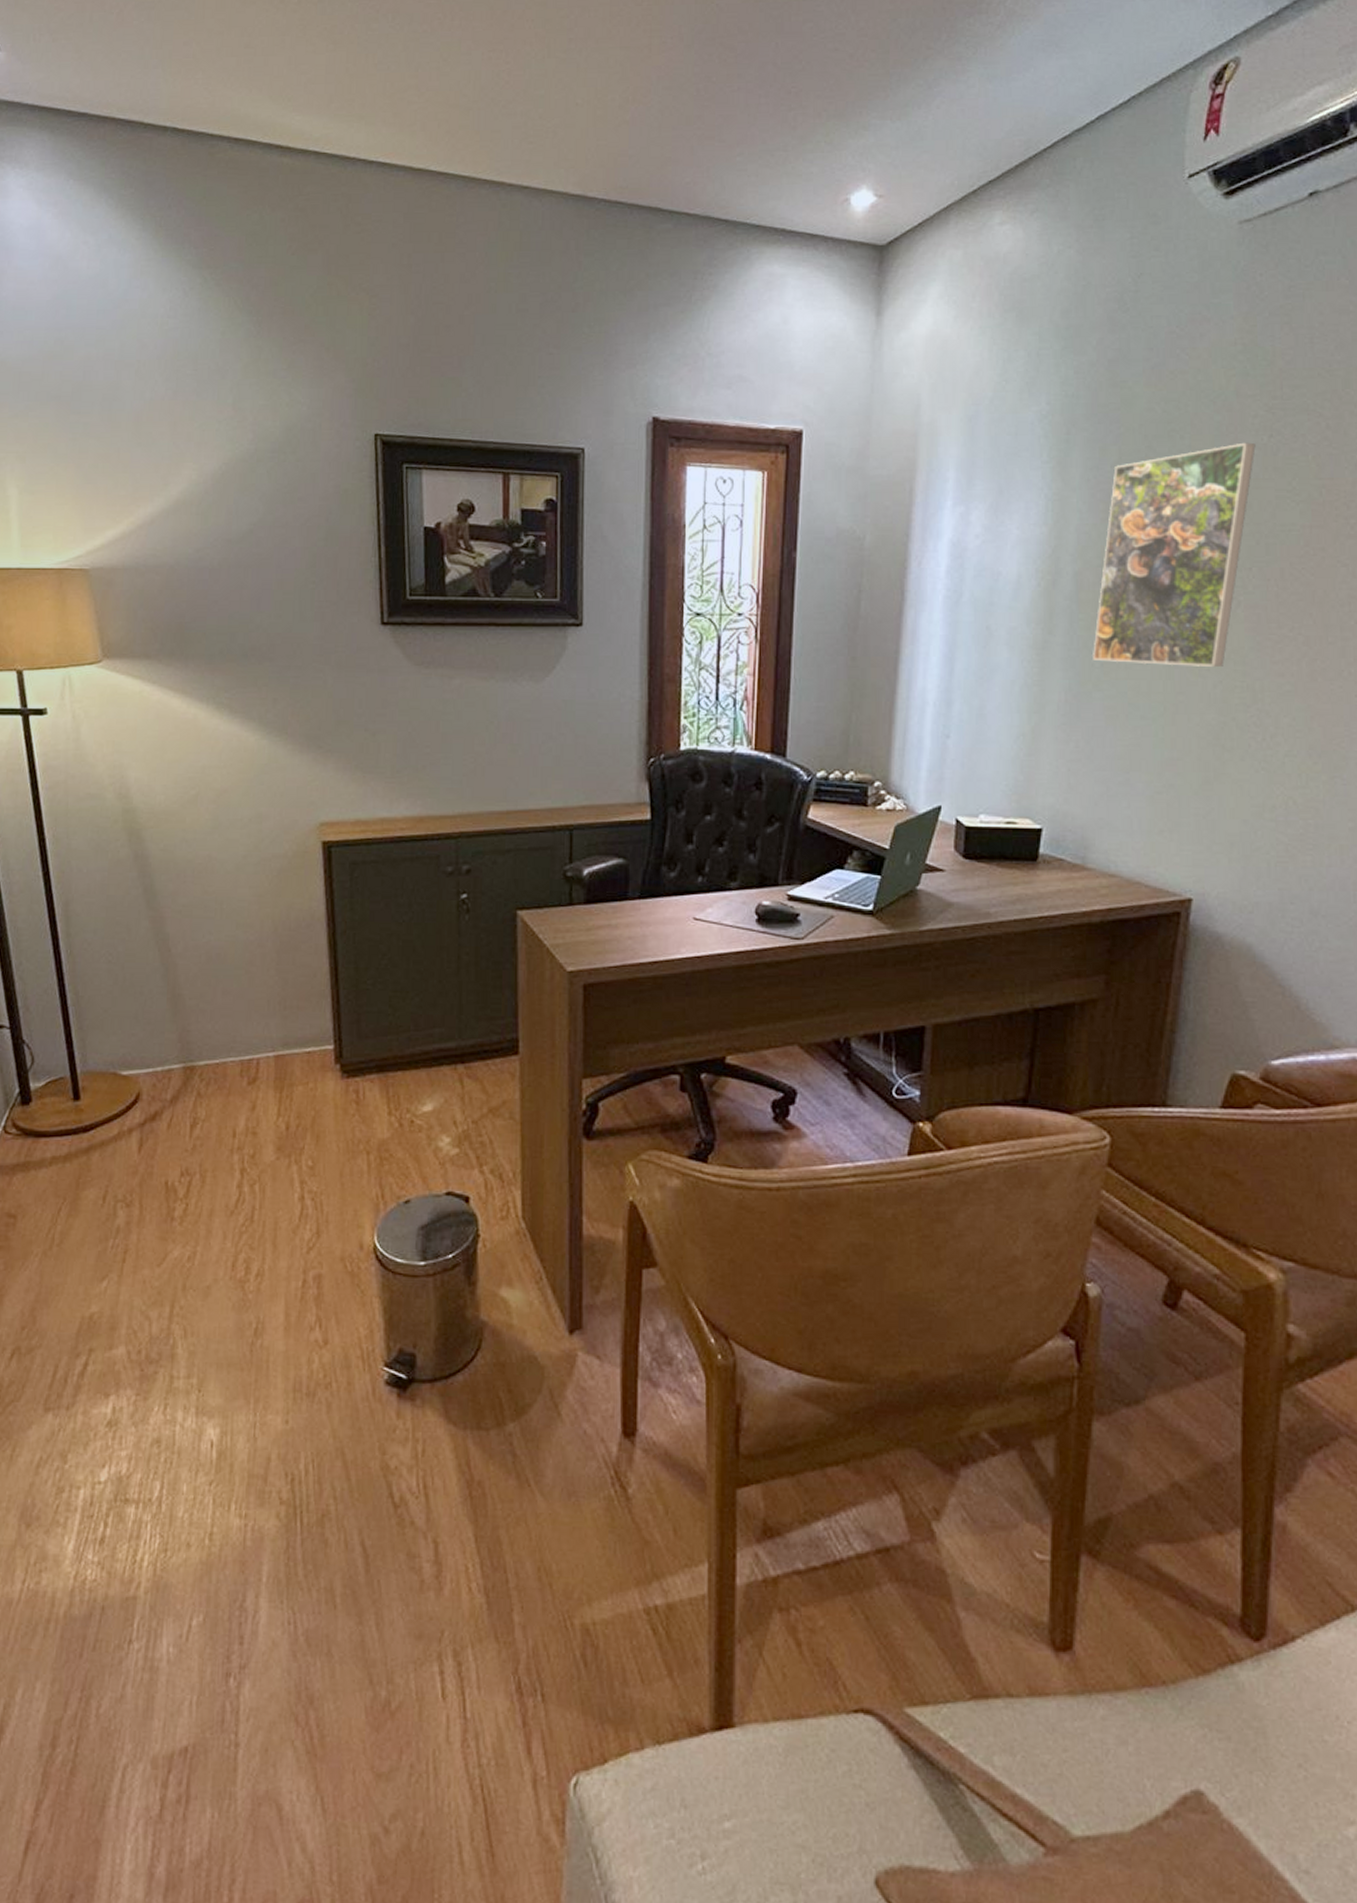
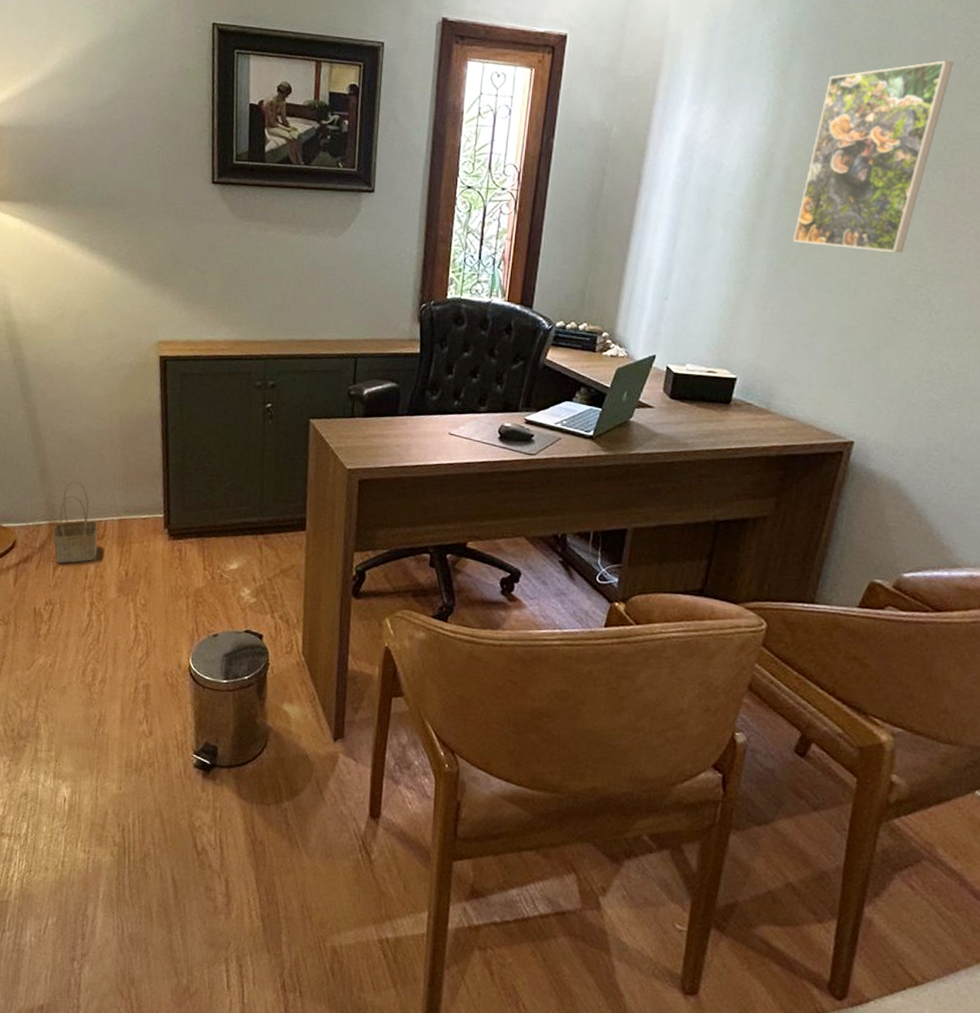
basket: none [188,1008,248,1119] -> present [52,480,98,564]

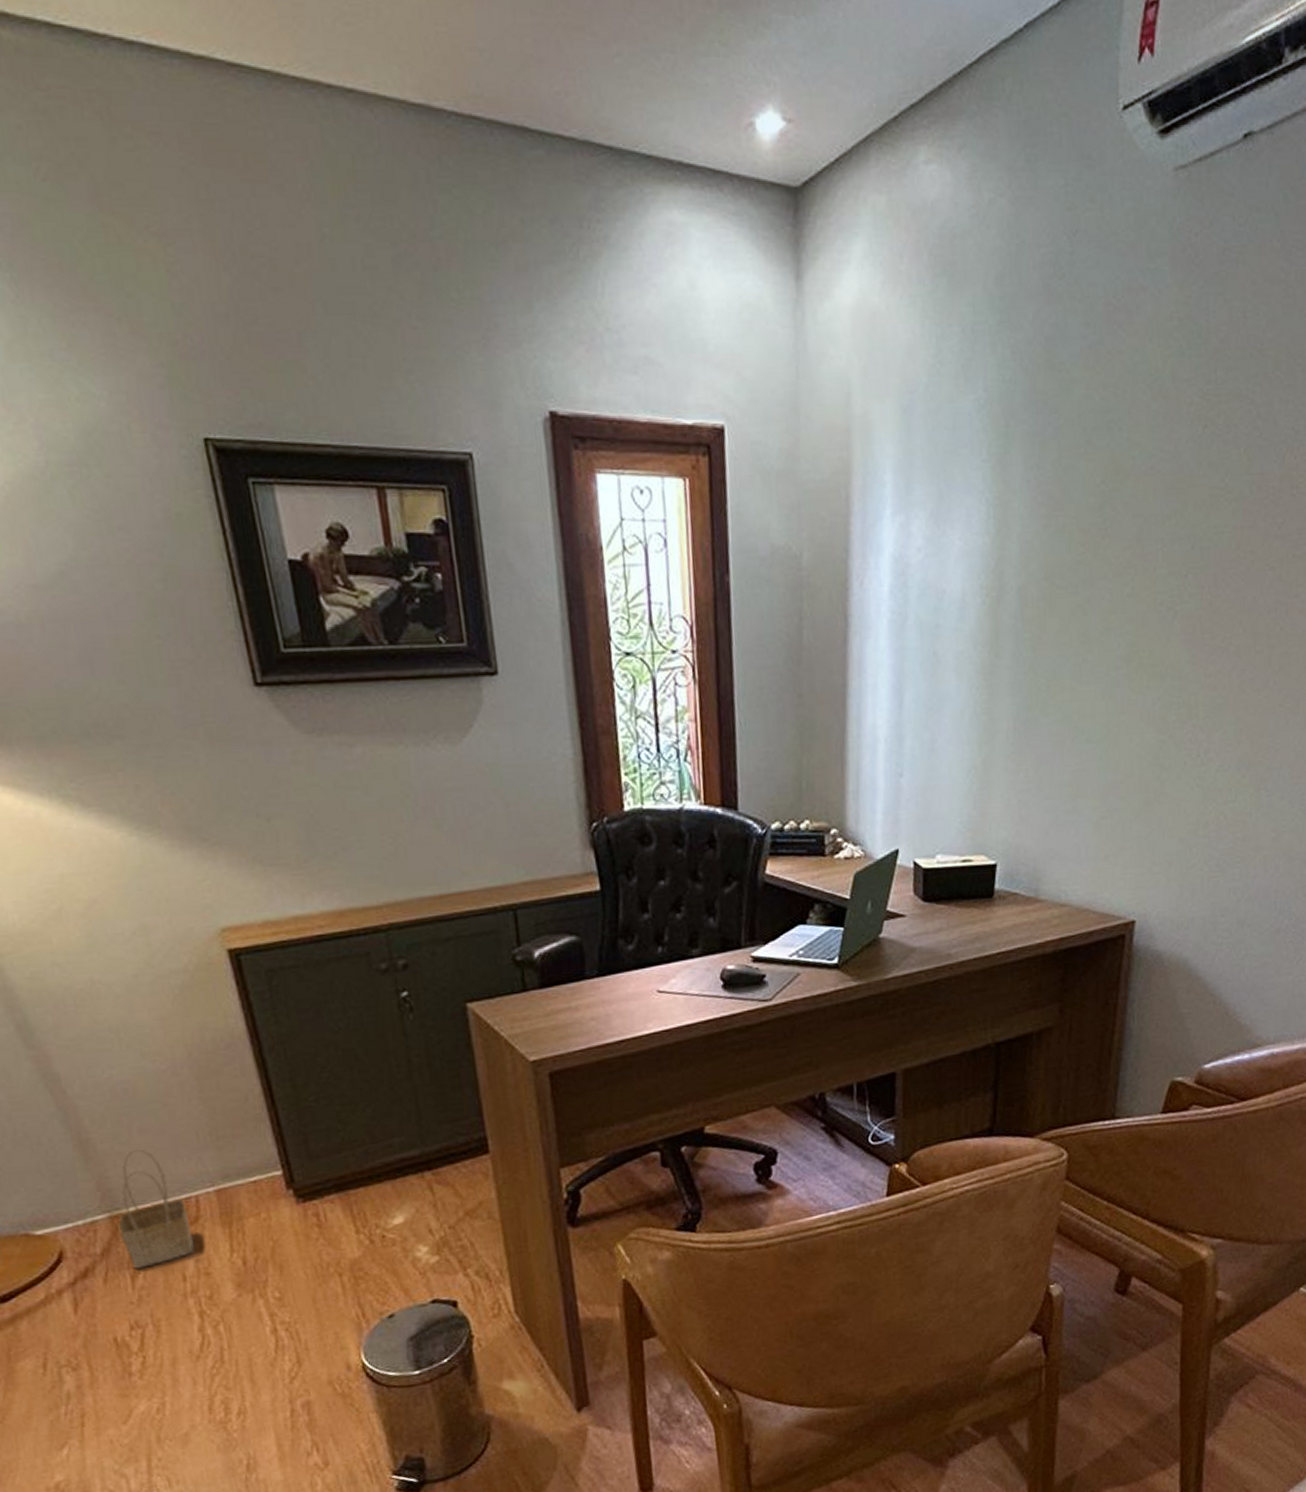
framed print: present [793,60,954,253] -> none [1039,434,1191,685]

